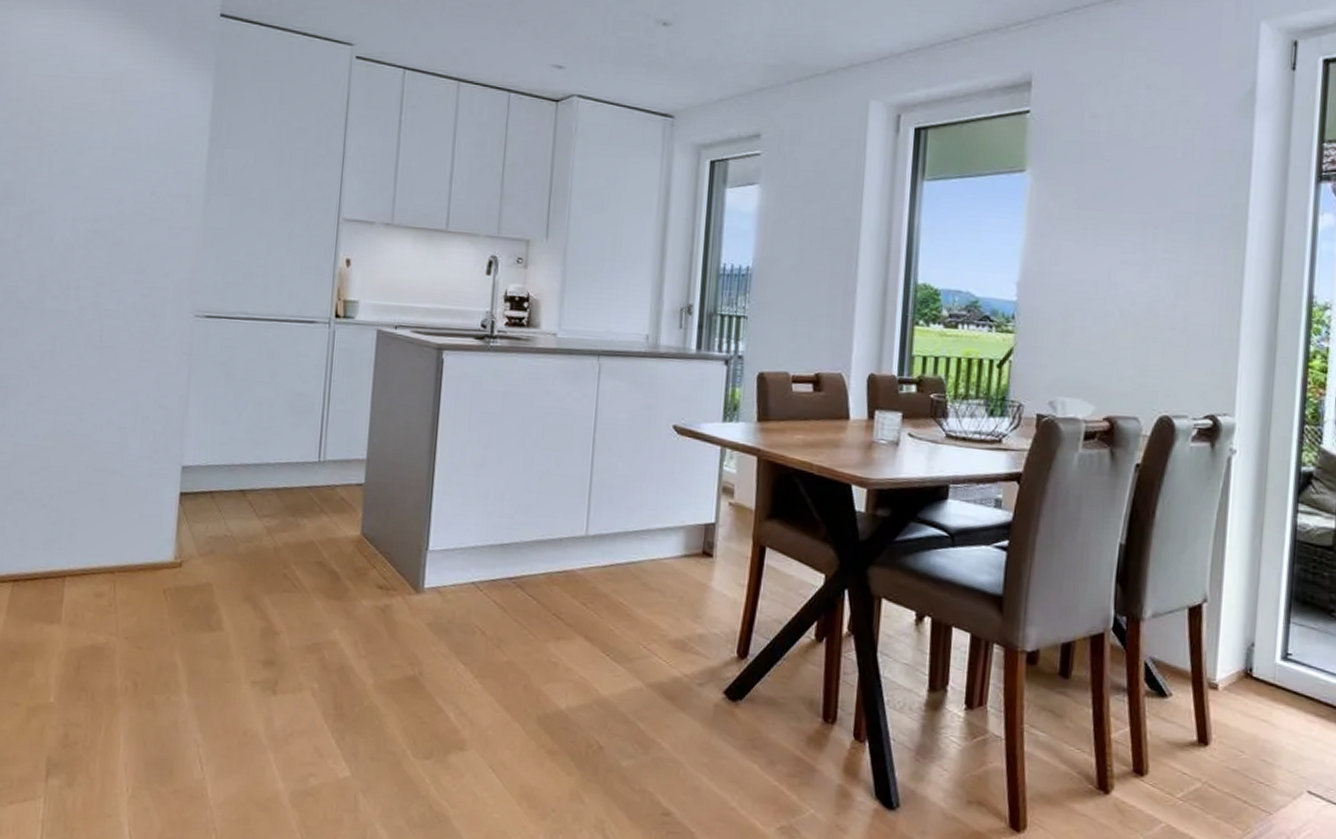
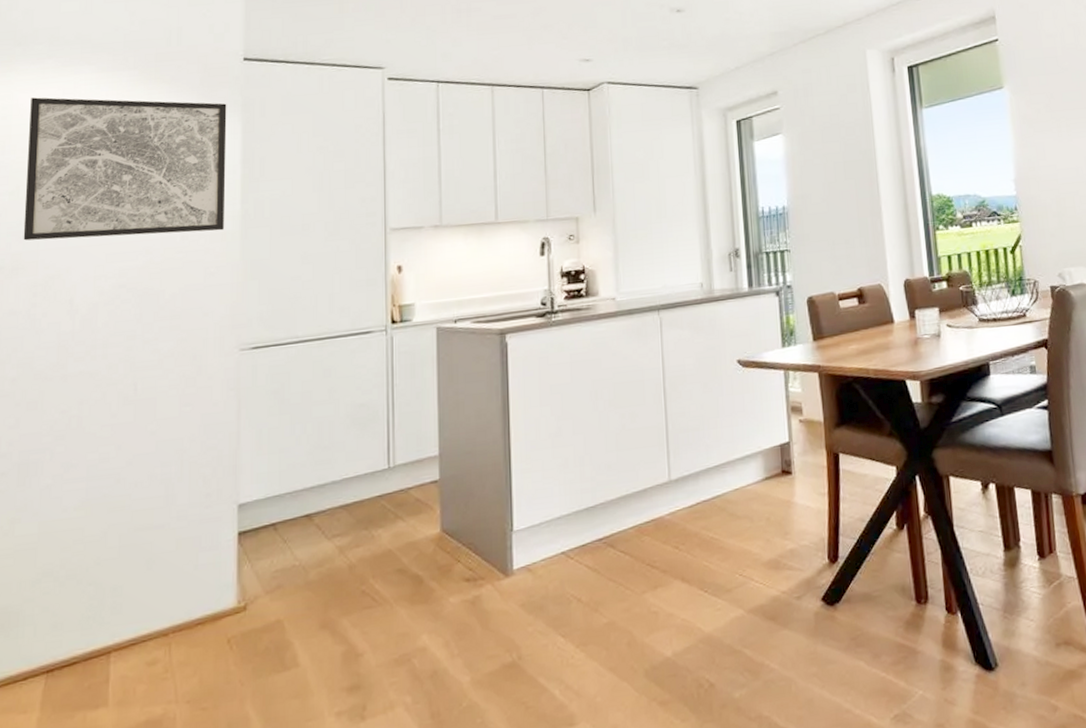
wall art: none [14,27,202,192] -> present [23,97,227,241]

